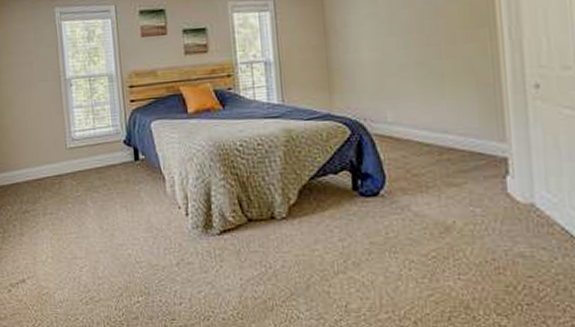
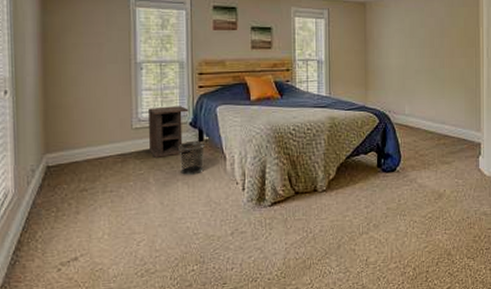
nightstand: none [81,123,126,179] -> present [149,106,190,158]
waste bin: none [114,161,142,198] -> present [179,141,205,175]

